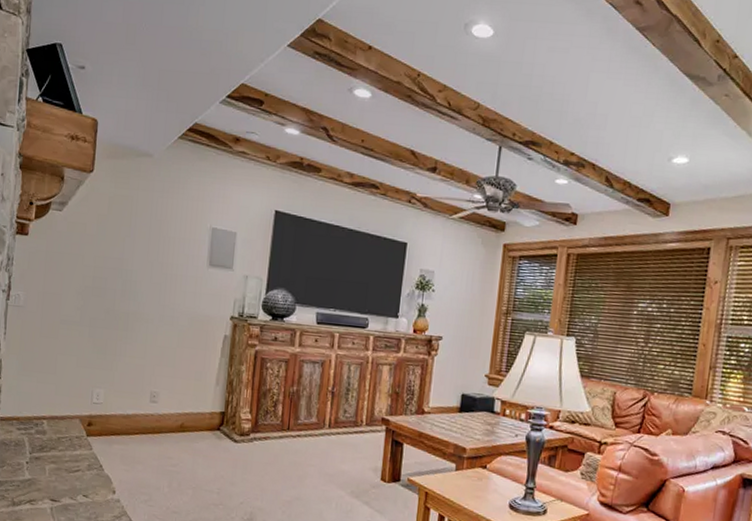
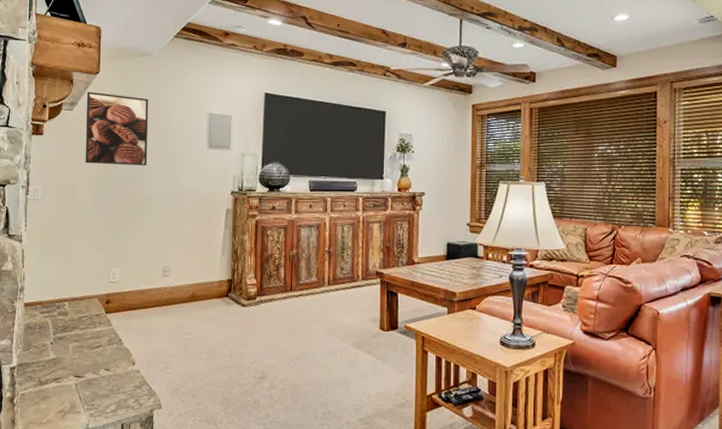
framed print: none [72,191,147,280] -> present [85,91,149,165]

